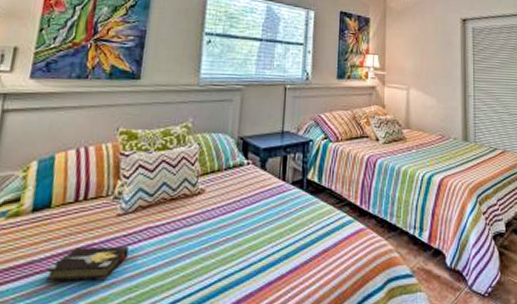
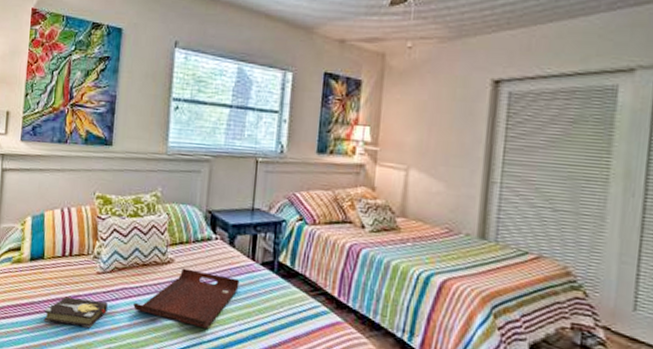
serving tray: none [159,197,271,258] -> present [133,268,240,330]

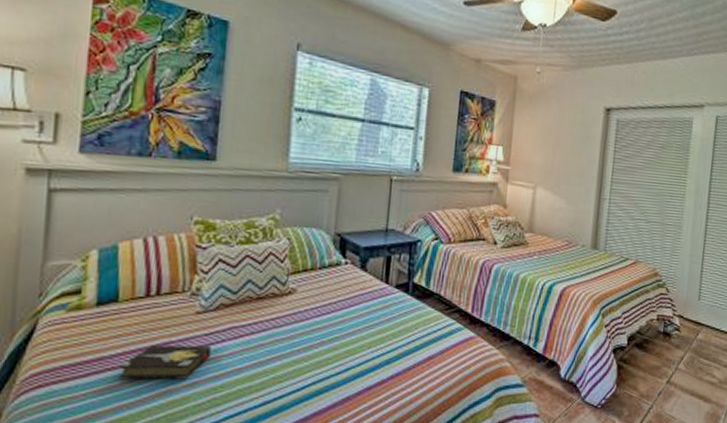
serving tray: present [133,268,240,330] -> none [245,298,372,362]

